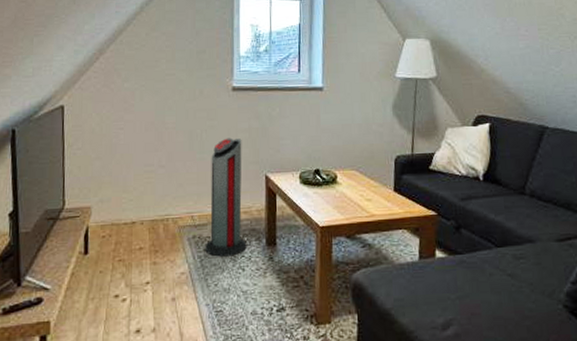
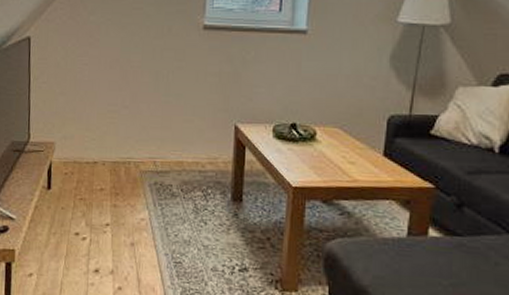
air purifier: present [205,138,247,257] -> none [166,81,211,208]

